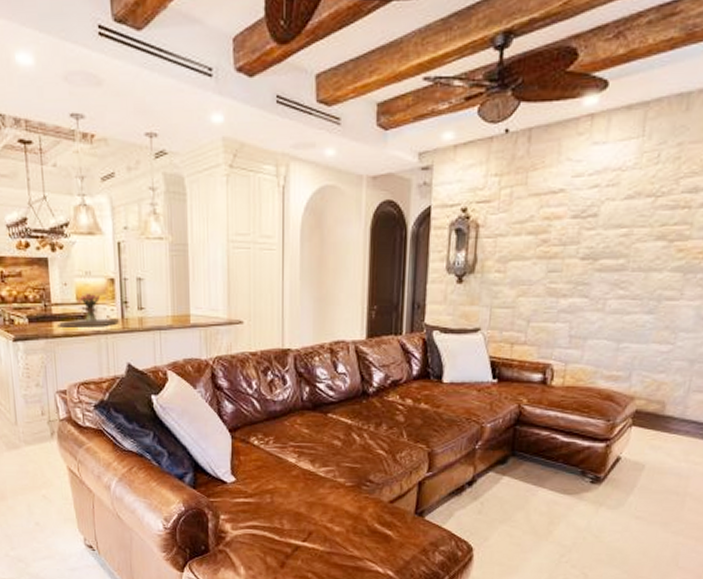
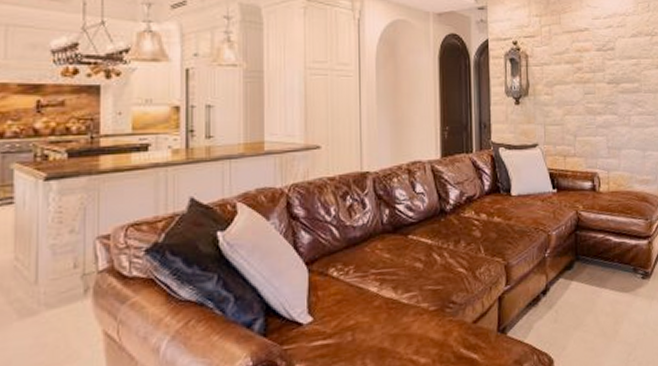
flower arrangement: present [57,293,120,327] -> none [106,122,184,161]

